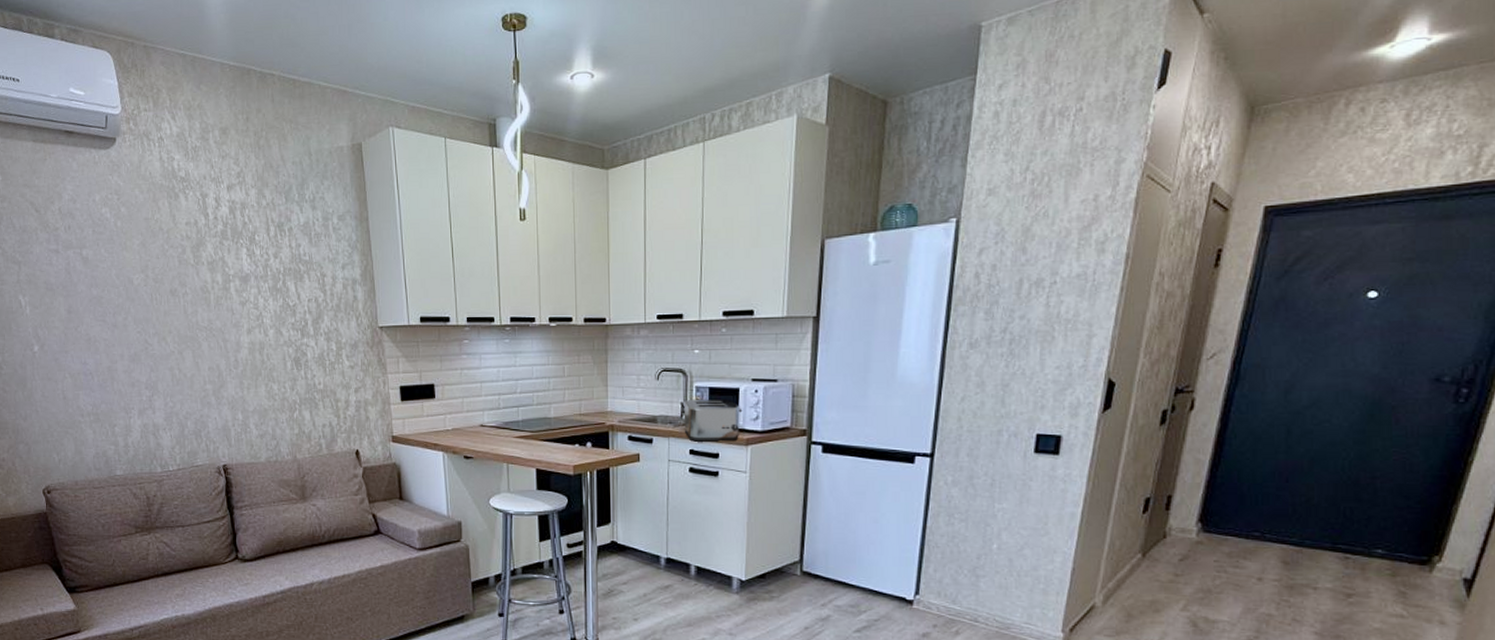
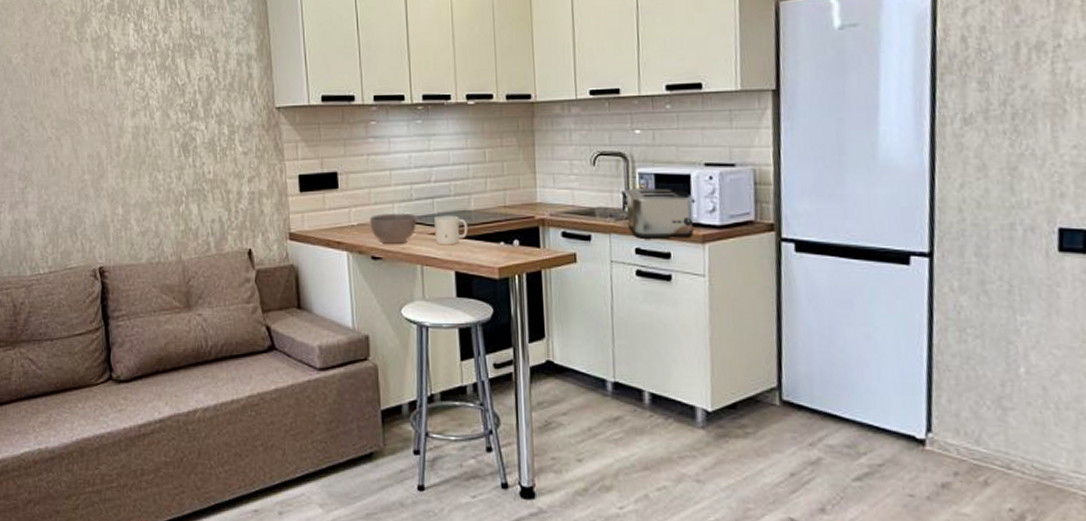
bowl: none [462,419,504,447] -> present [369,213,417,245]
mug: none [518,421,548,447] -> present [433,215,469,245]

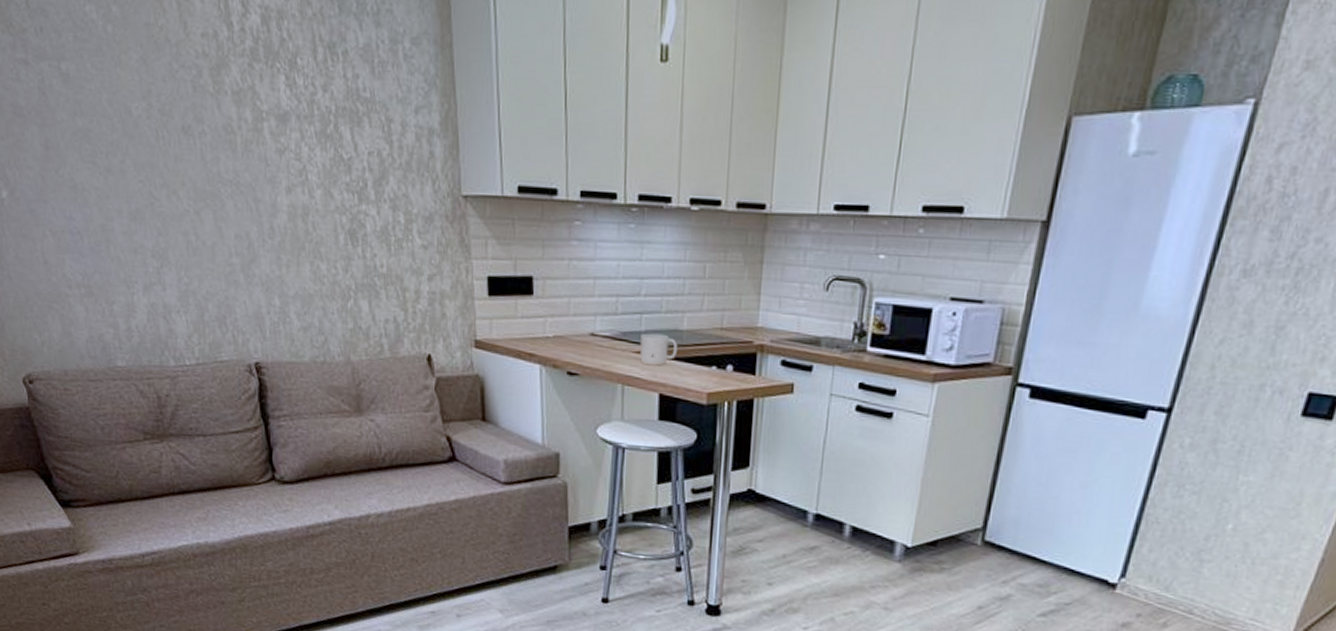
bowl: present [369,213,417,245] -> none [566,326,622,362]
toaster: present [626,187,696,239] -> none [854,318,933,377]

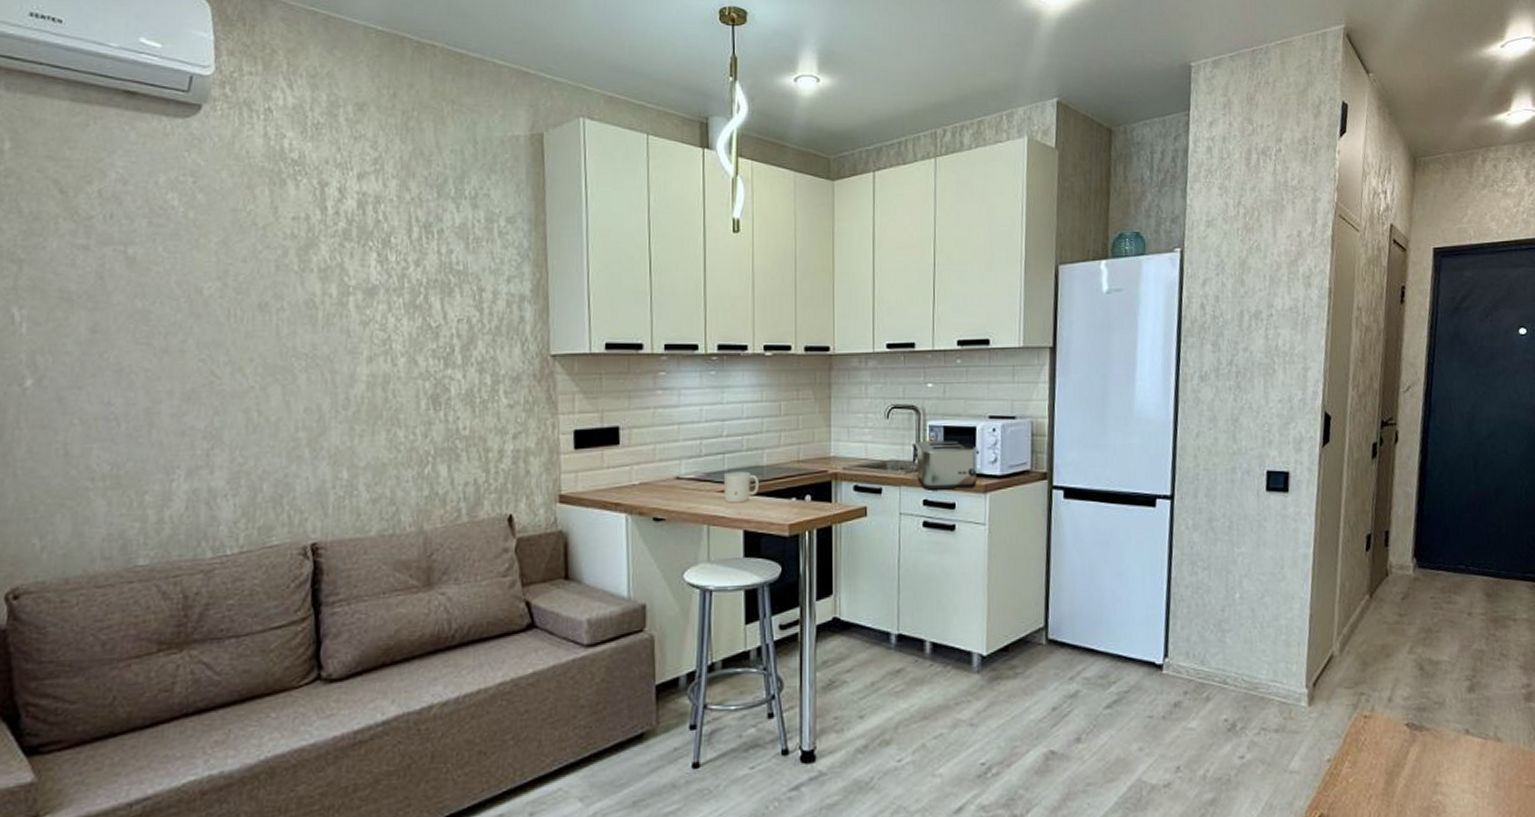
toaster: none [854,318,933,377] -> present [916,439,980,490]

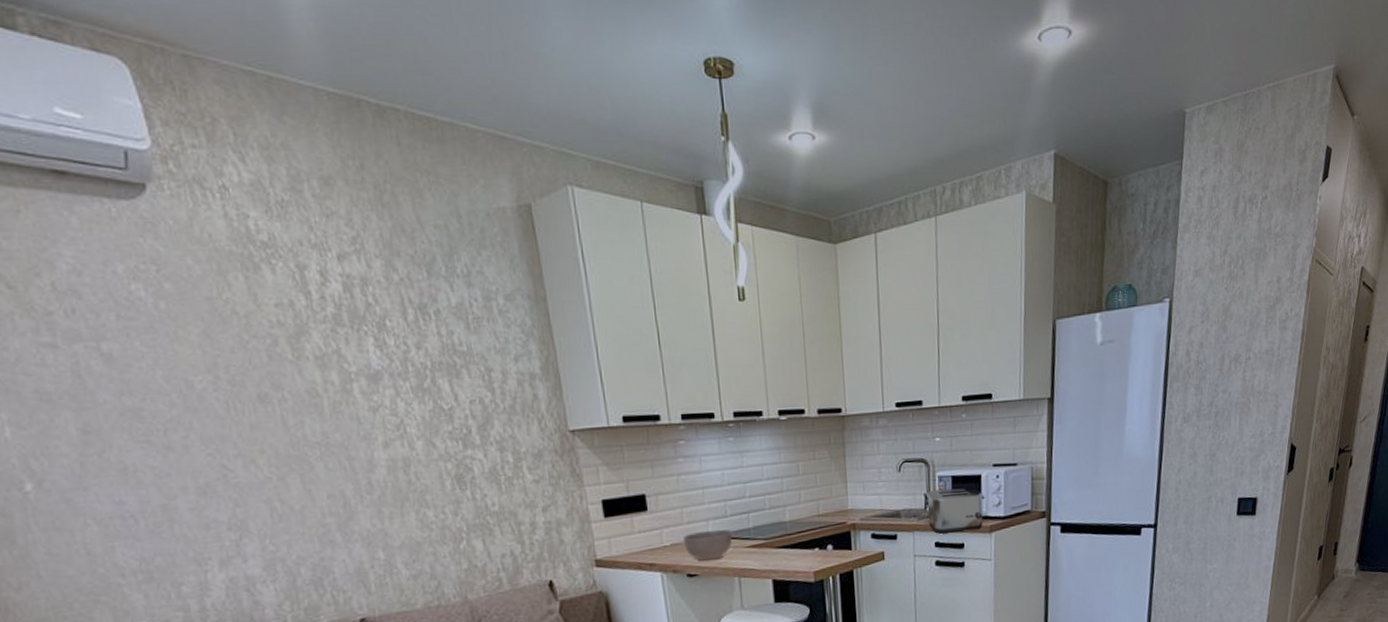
bowl: none [652,469,706,505] -> present [682,529,733,562]
mug: present [723,471,760,503] -> none [749,527,784,557]

